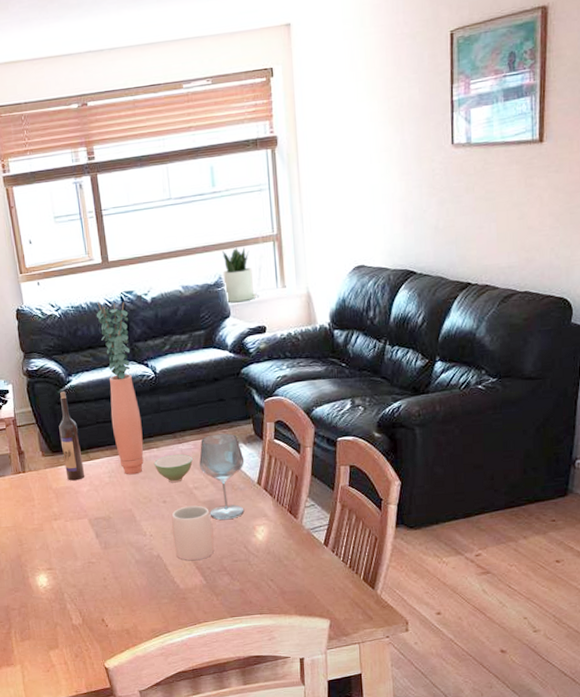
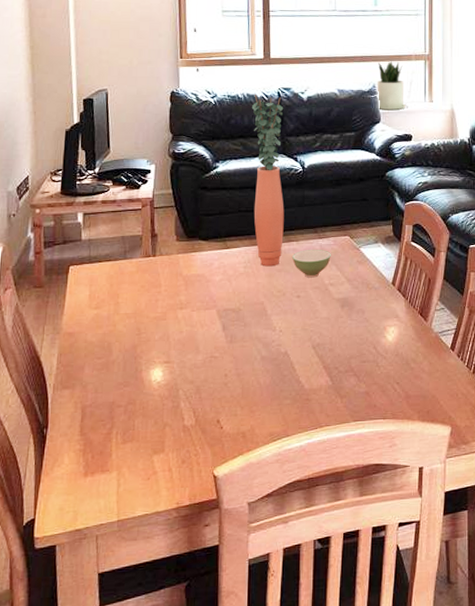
wine bottle: present [59,391,85,481] -> none [198,177,220,269]
mug: present [171,505,214,561] -> none [303,302,345,360]
wine glass: present [199,433,245,520] -> none [337,232,381,318]

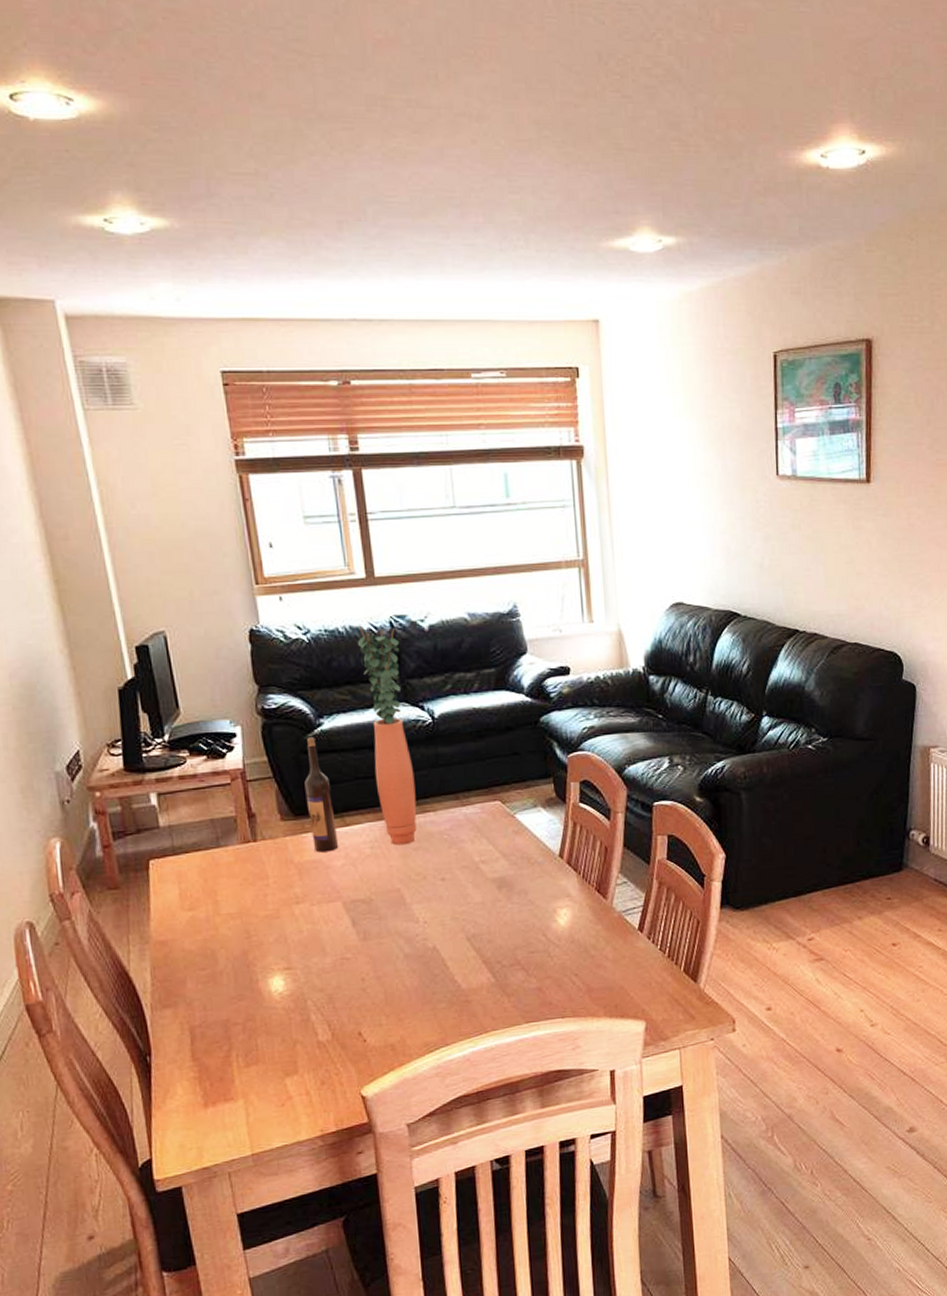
wine bottle: none [198,177,220,269] -> present [304,737,339,853]
bowl: present [291,249,332,278] -> none [429,819,481,856]
planter: present [377,61,407,111] -> none [518,571,560,637]

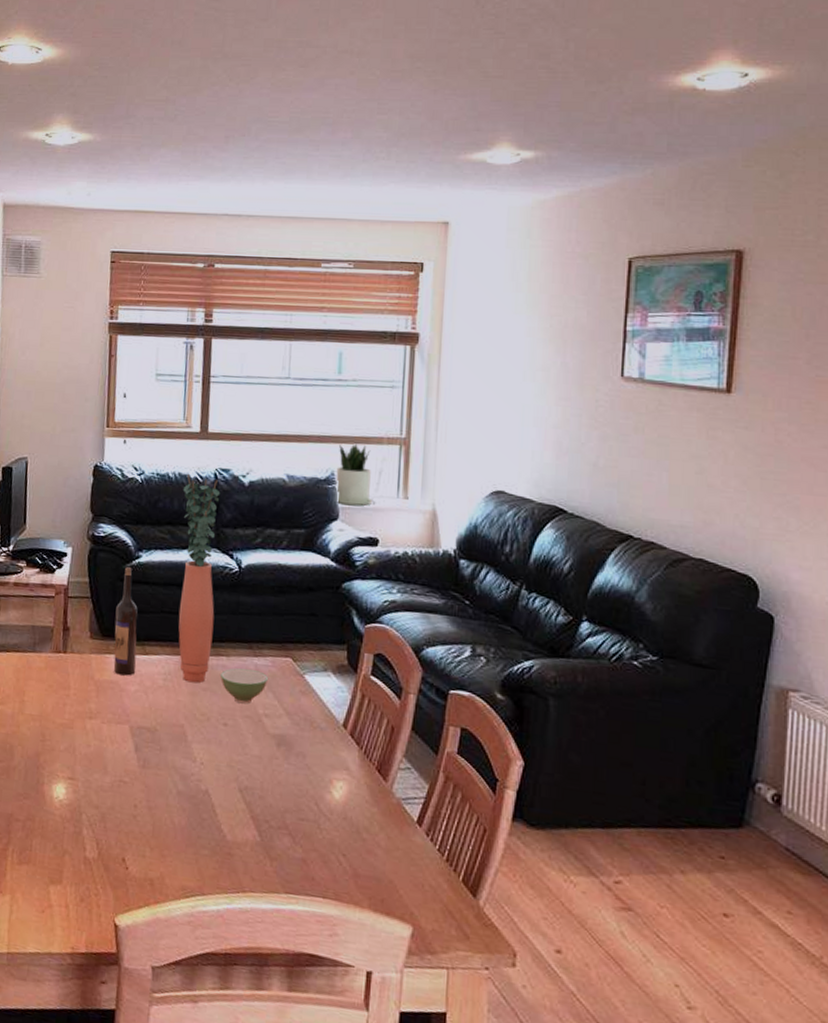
bowl: none [429,819,481,856] -> present [219,668,269,704]
planter: none [518,571,560,637] -> present [335,443,373,506]

